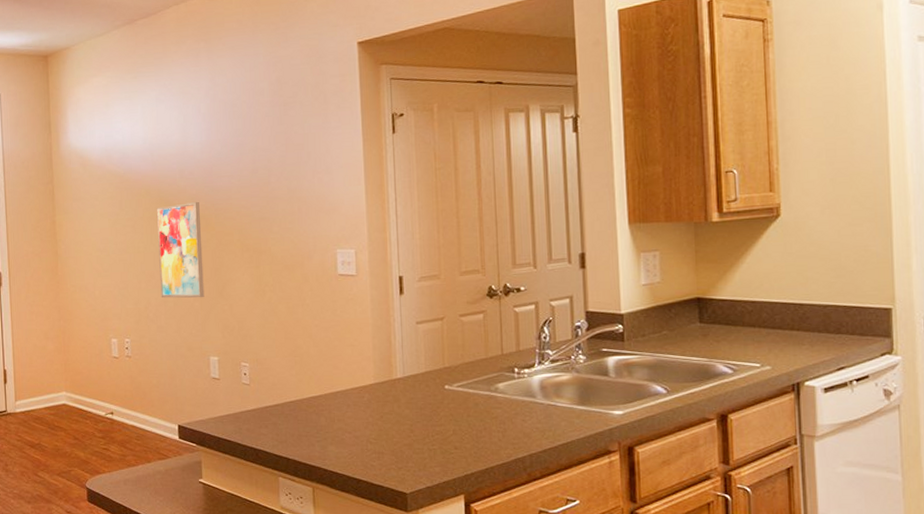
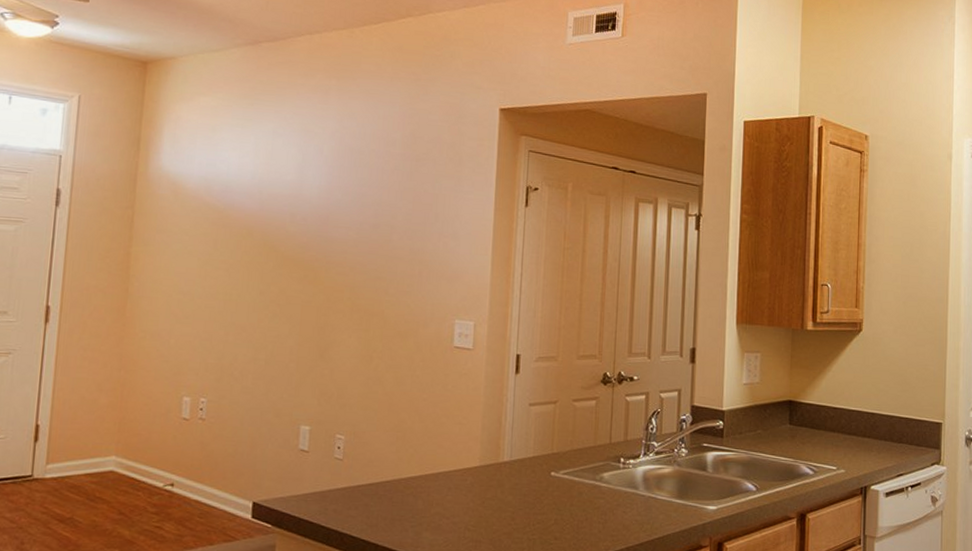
wall art: present [157,201,204,298] -> none [250,250,309,359]

